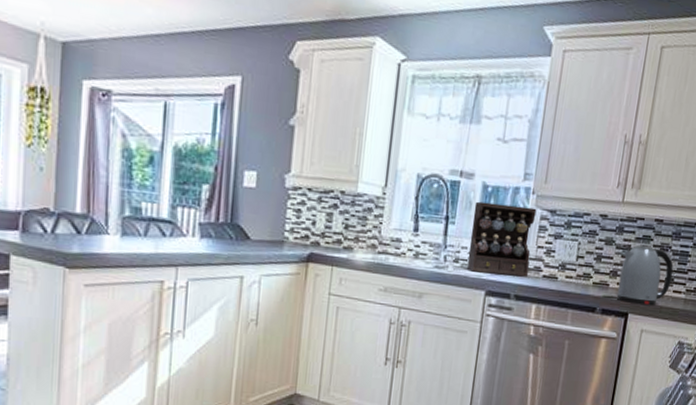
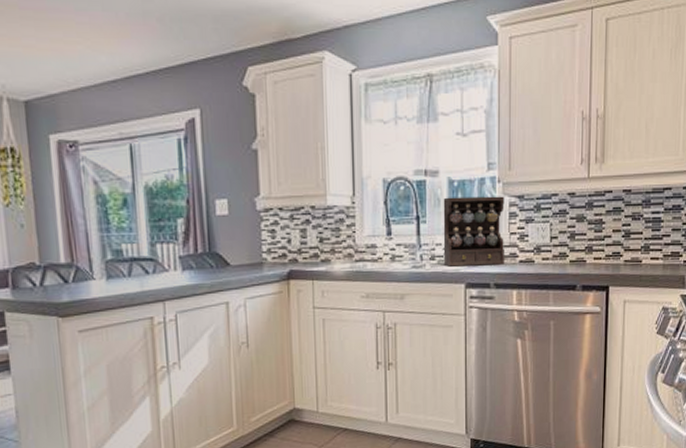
kettle: present [616,245,674,306] -> none [595,217,648,277]

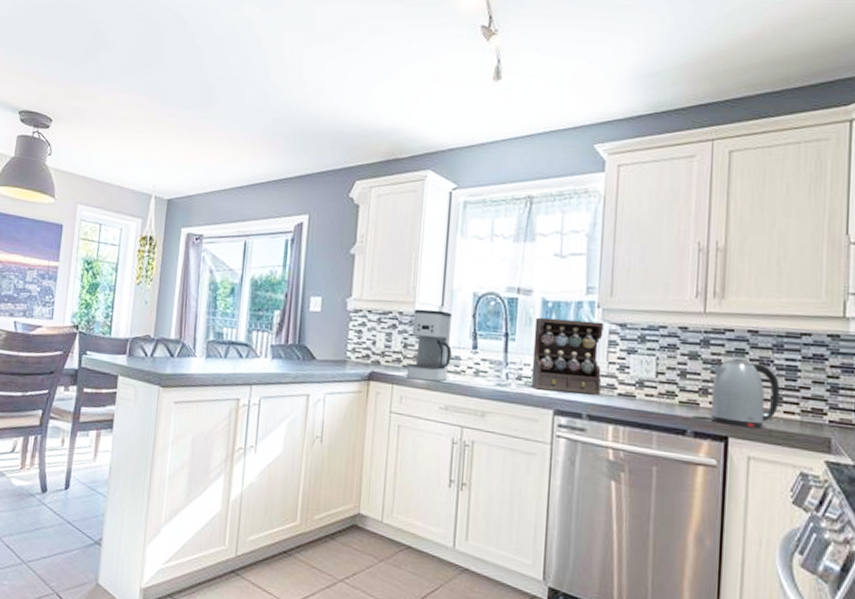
coffee maker: none [326,200,367,273] -> present [407,309,453,383]
kettle: none [595,217,648,277] -> present [710,359,780,429]

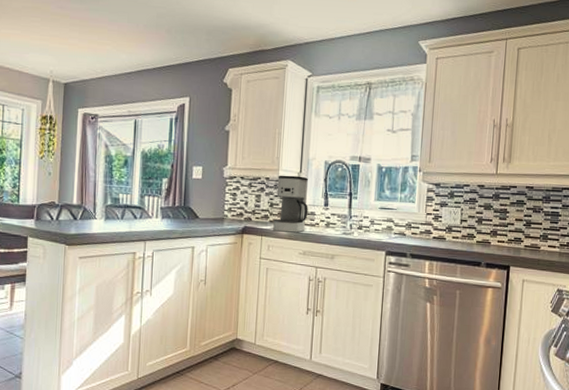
spice rack: present [531,317,604,395] -> none [369,180,424,239]
kettle: present [710,359,780,429] -> none [498,208,546,260]

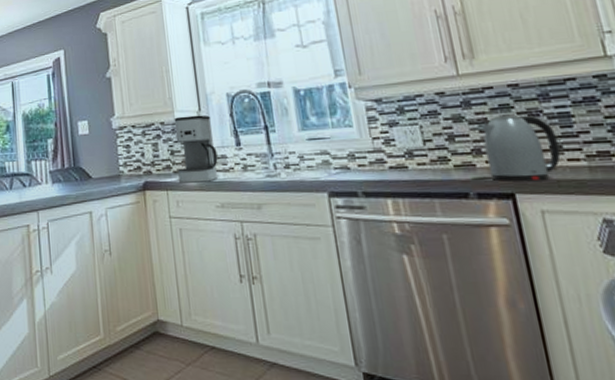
kettle: none [498,208,546,260] -> present [481,114,561,183]

